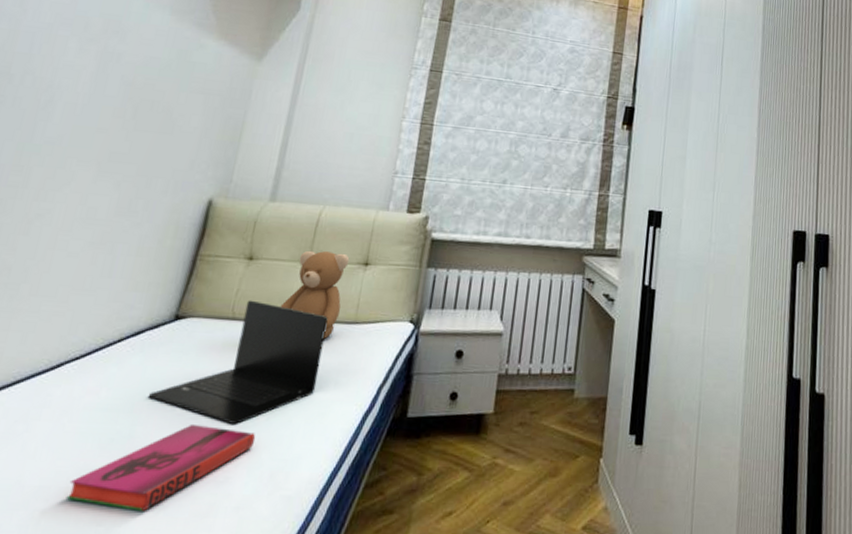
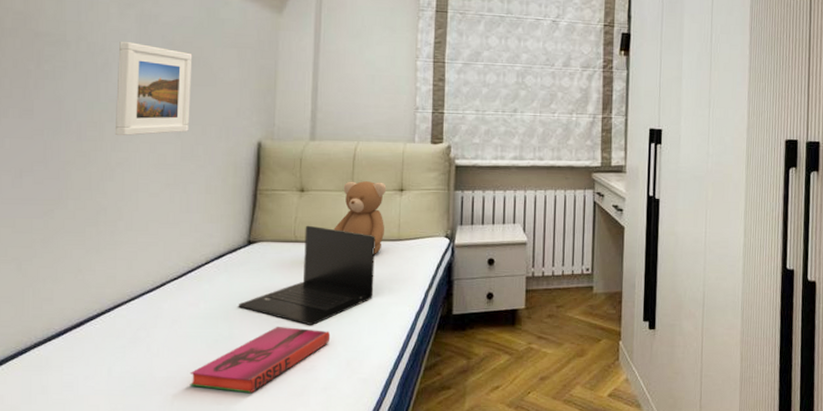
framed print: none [43,79,153,184] -> present [116,42,193,136]

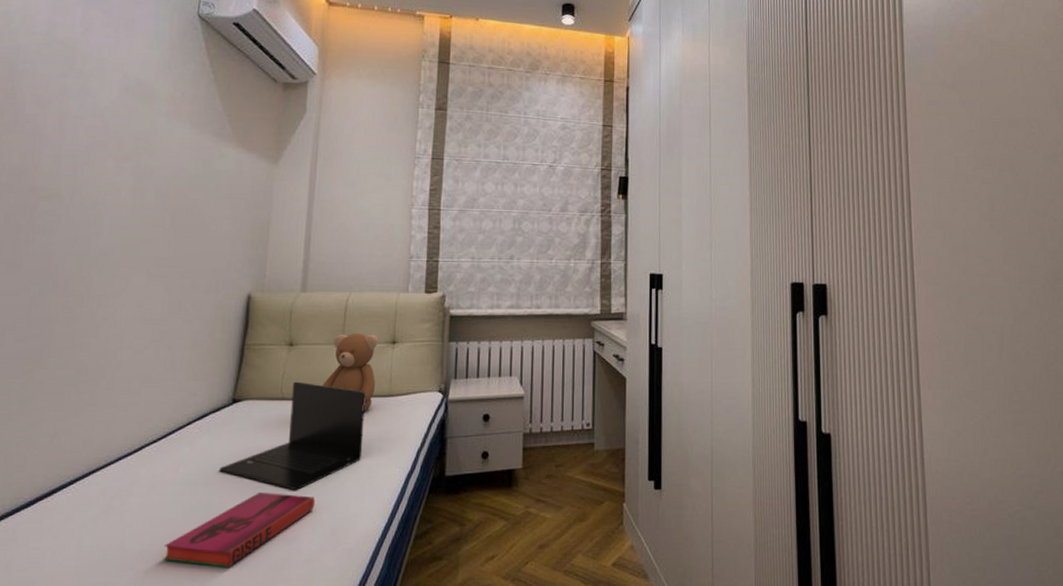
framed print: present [116,42,193,136] -> none [103,195,186,291]

